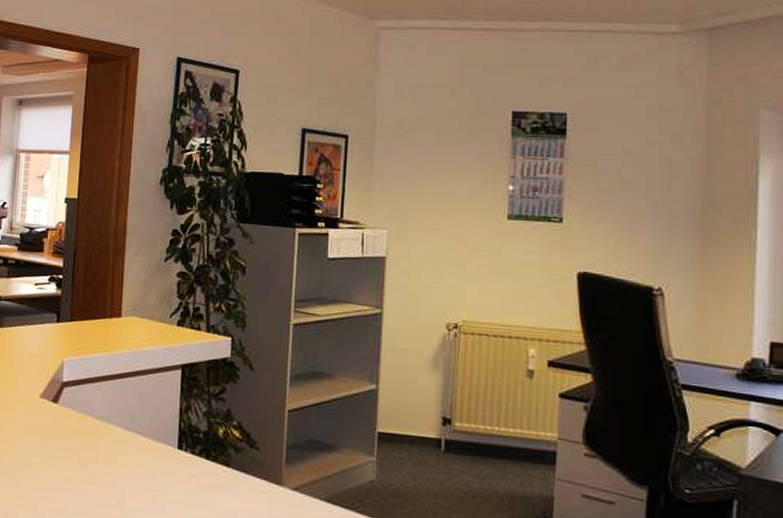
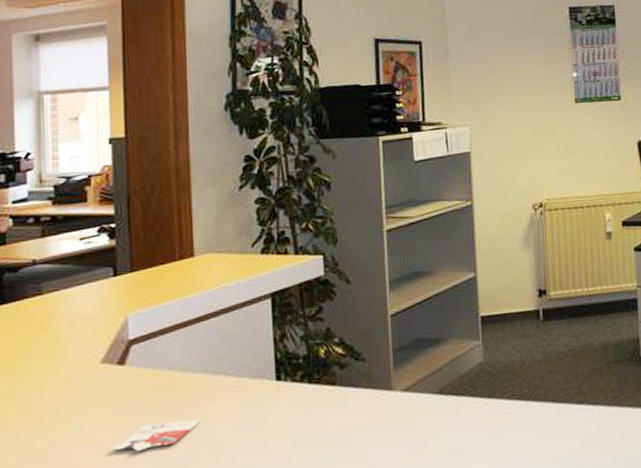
business card: none [41,461,112,485] -> present [113,419,201,452]

